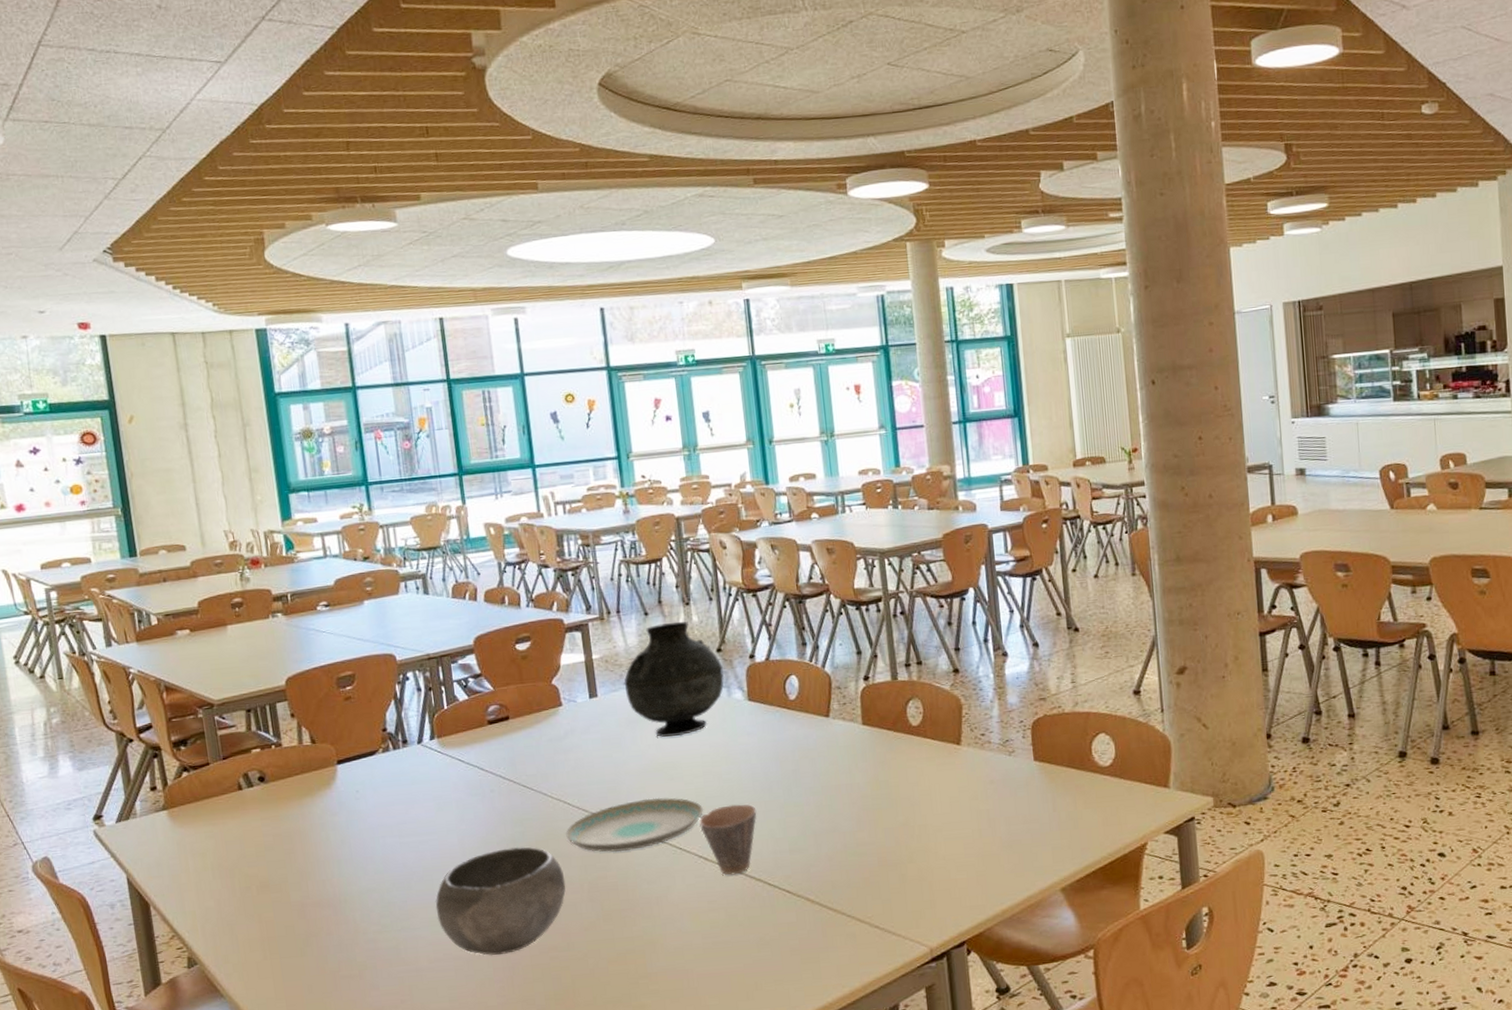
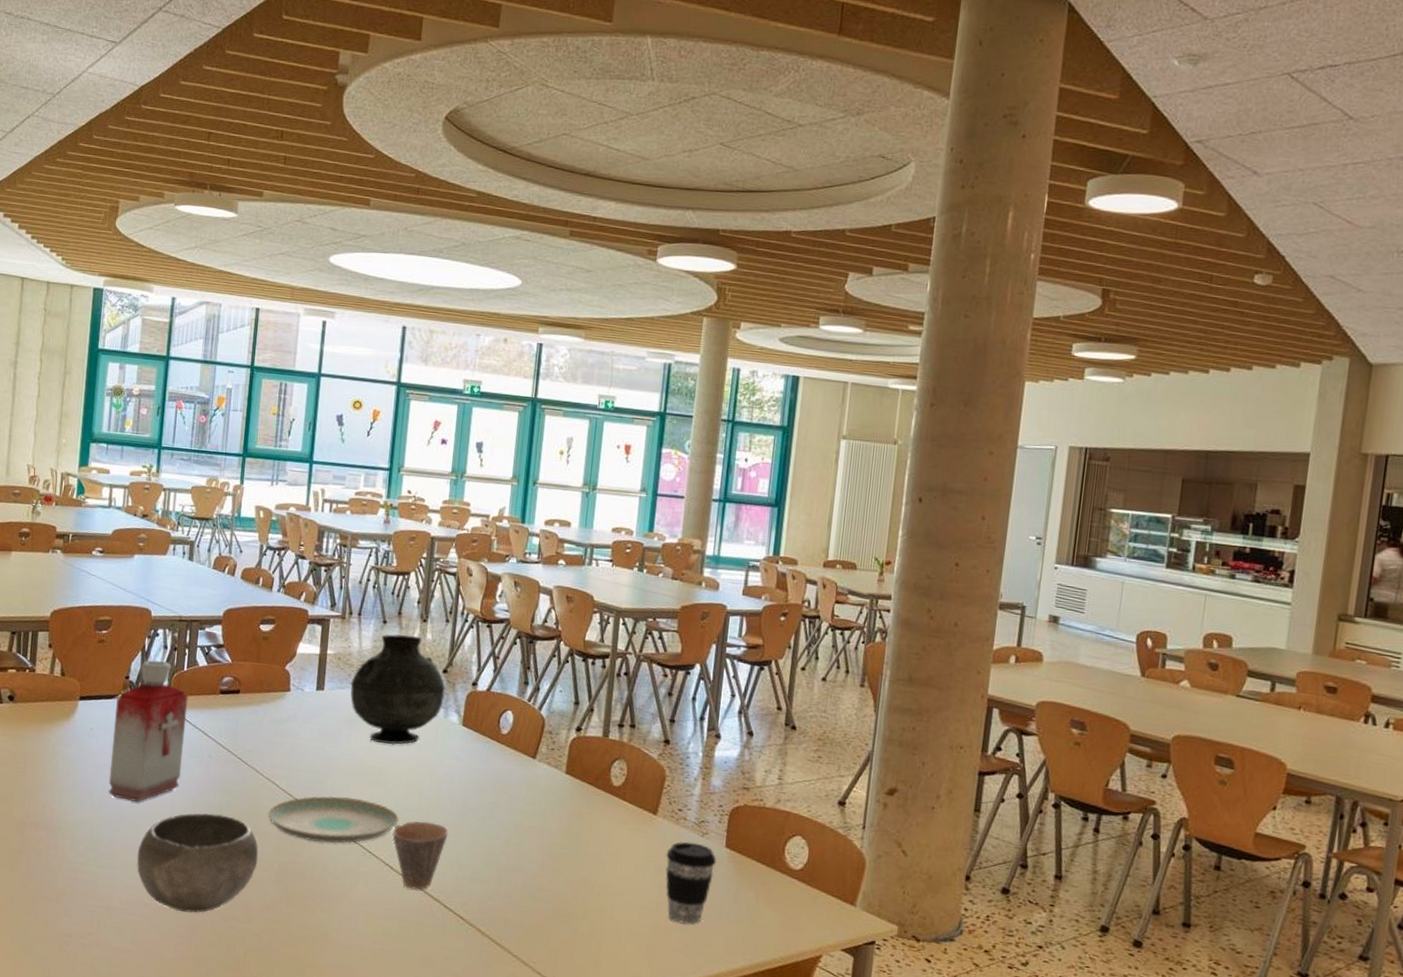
bottle: none [378,704,466,857] -> present [108,660,188,802]
coffee cup: none [978,763,1028,845] -> present [665,842,716,925]

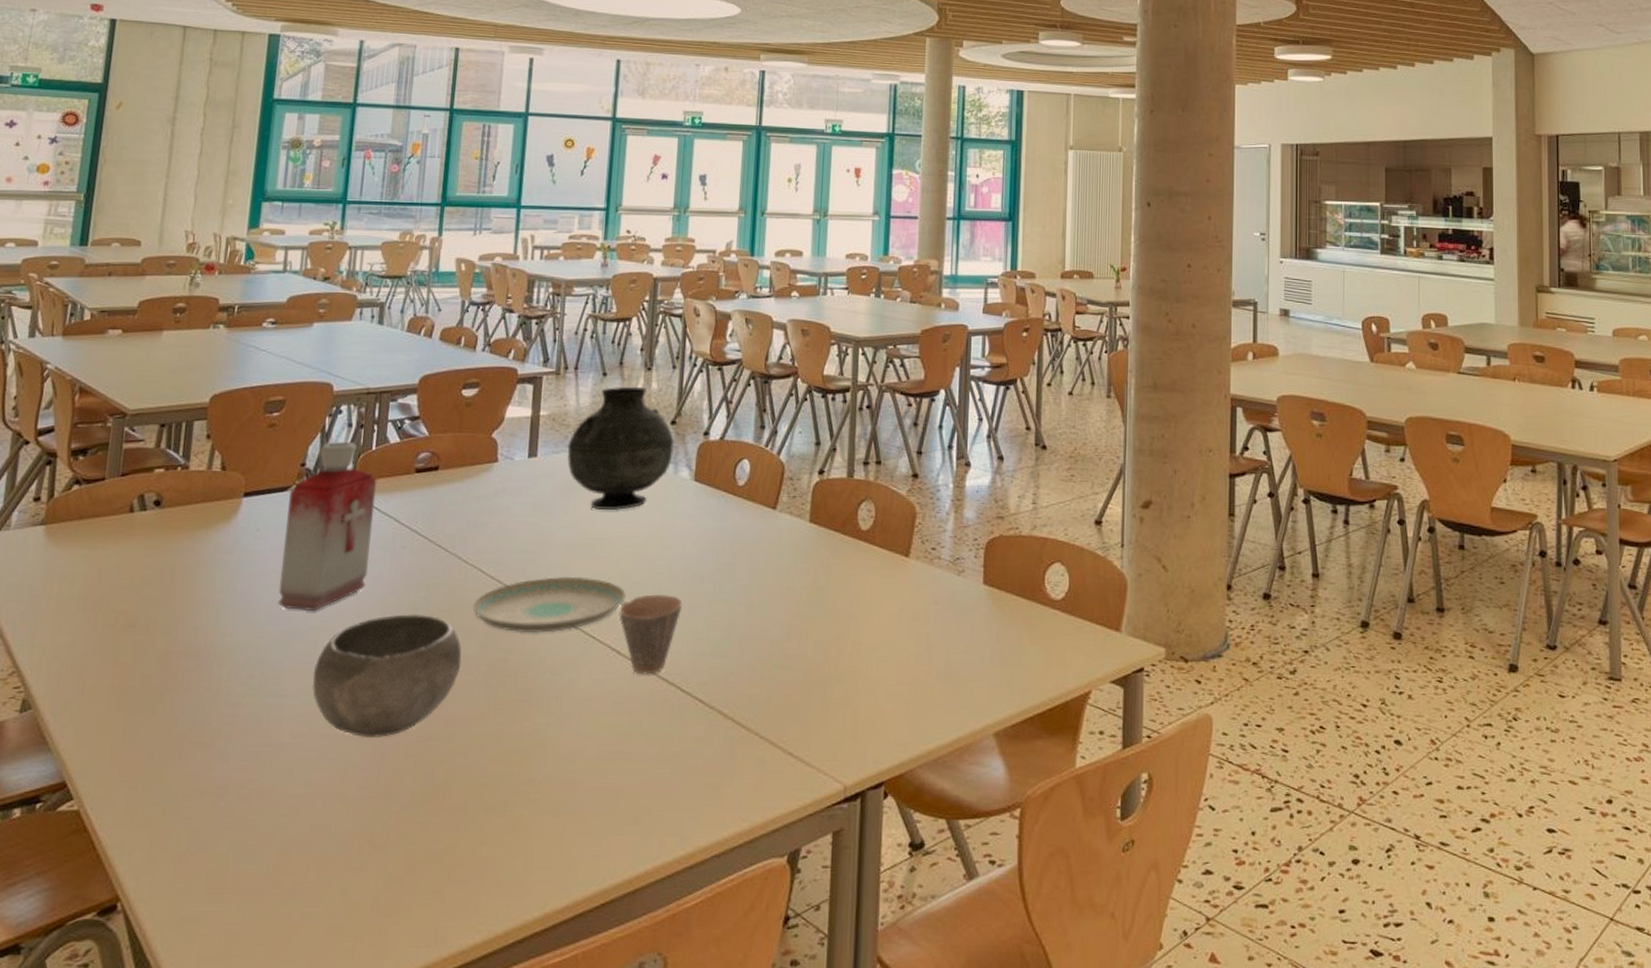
coffee cup: present [665,842,716,925] -> none [922,583,975,676]

